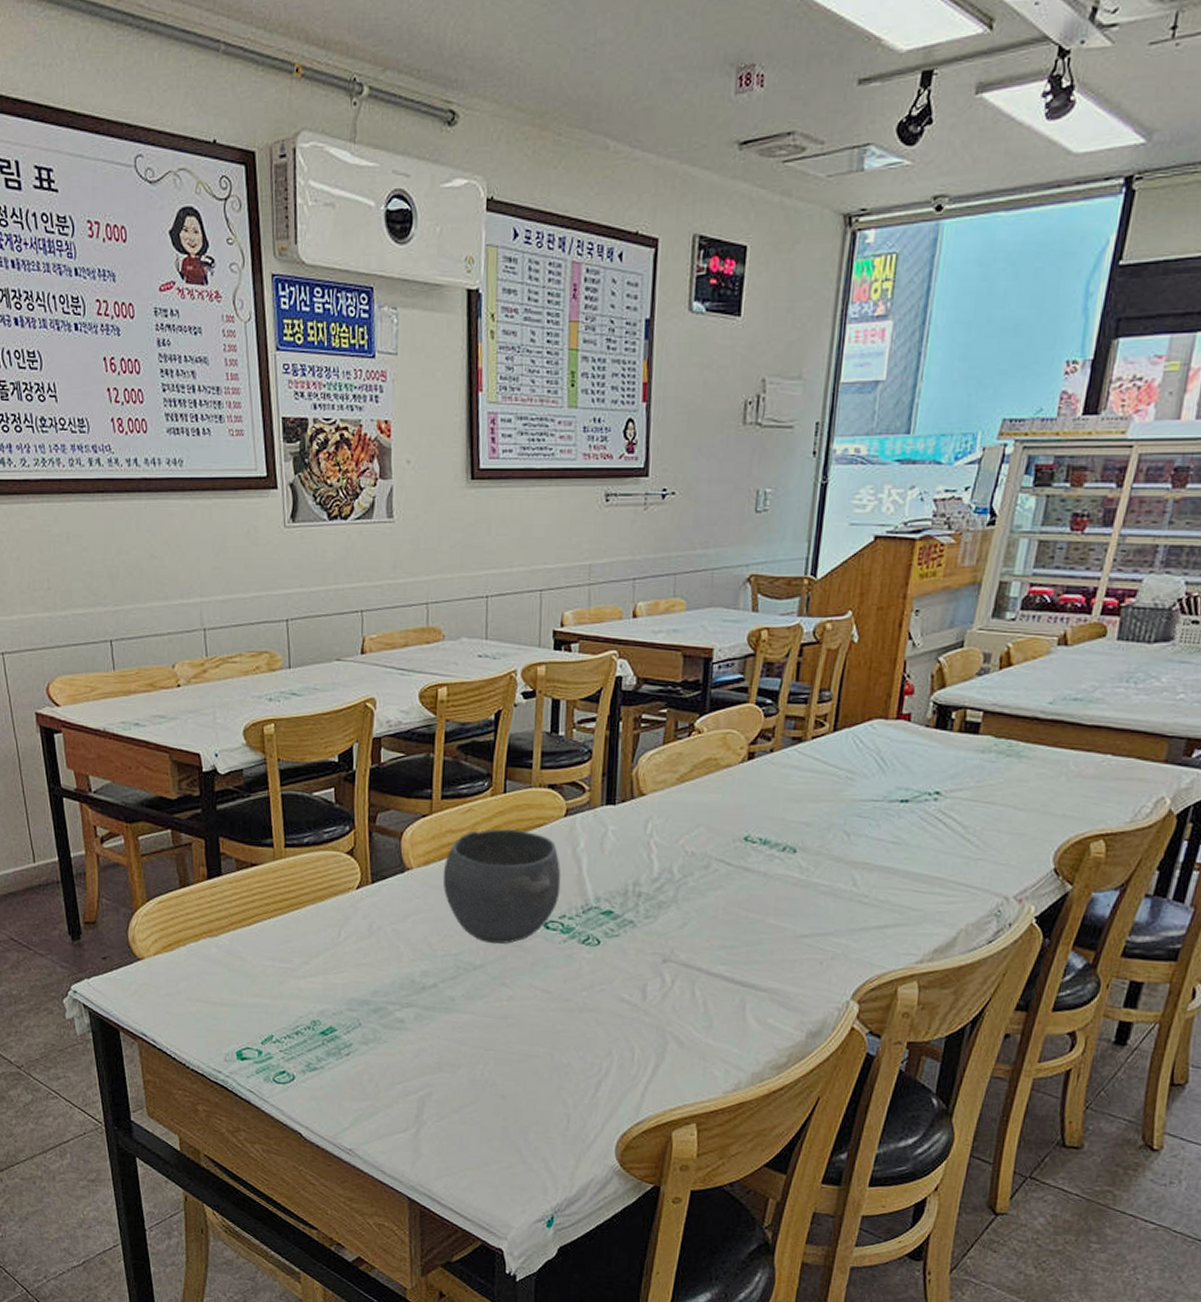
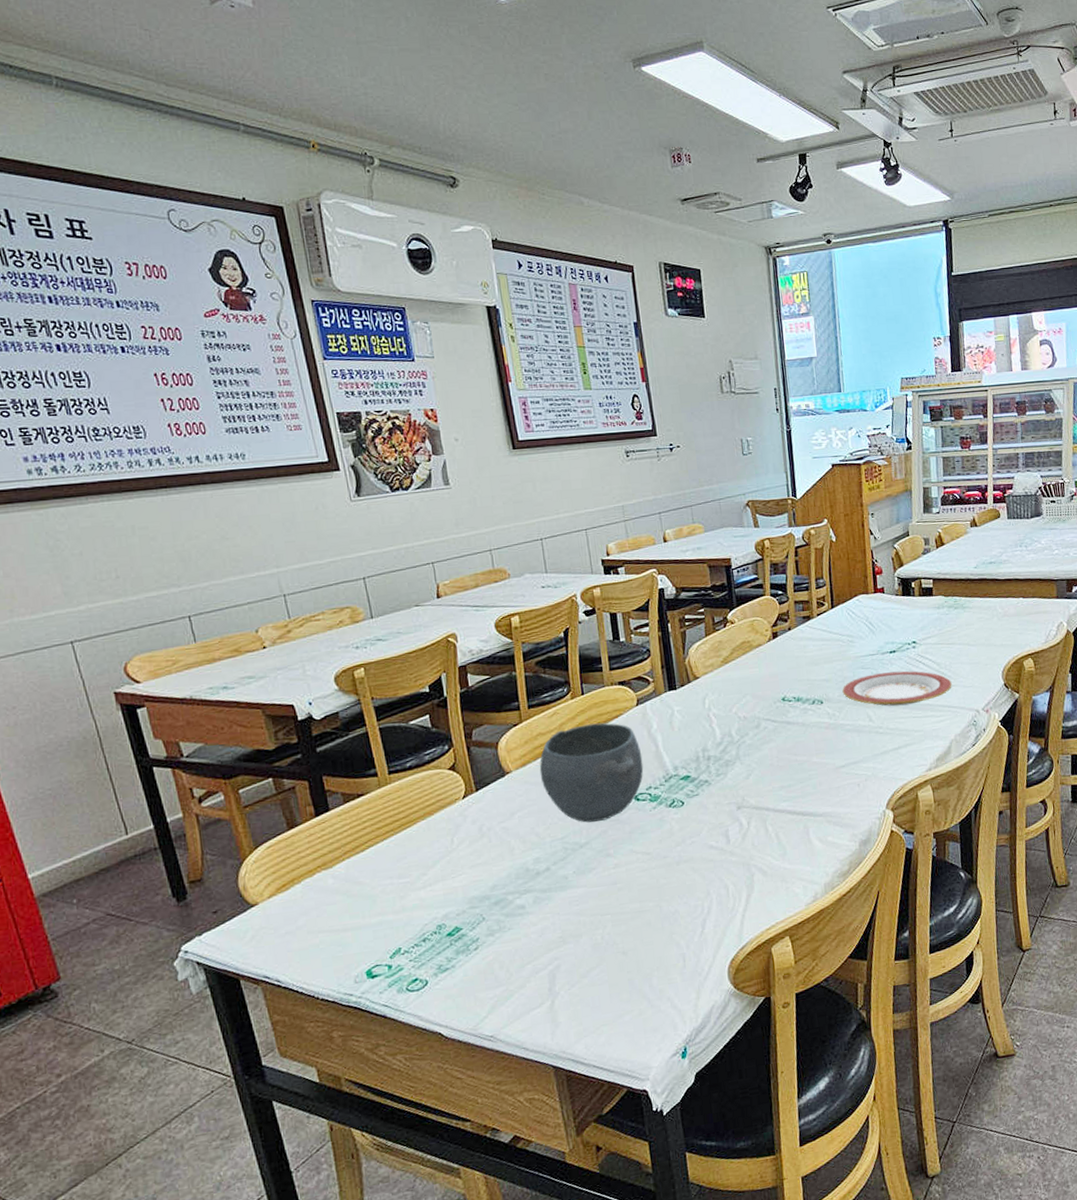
plate: none [824,826,979,874] -> present [842,670,952,707]

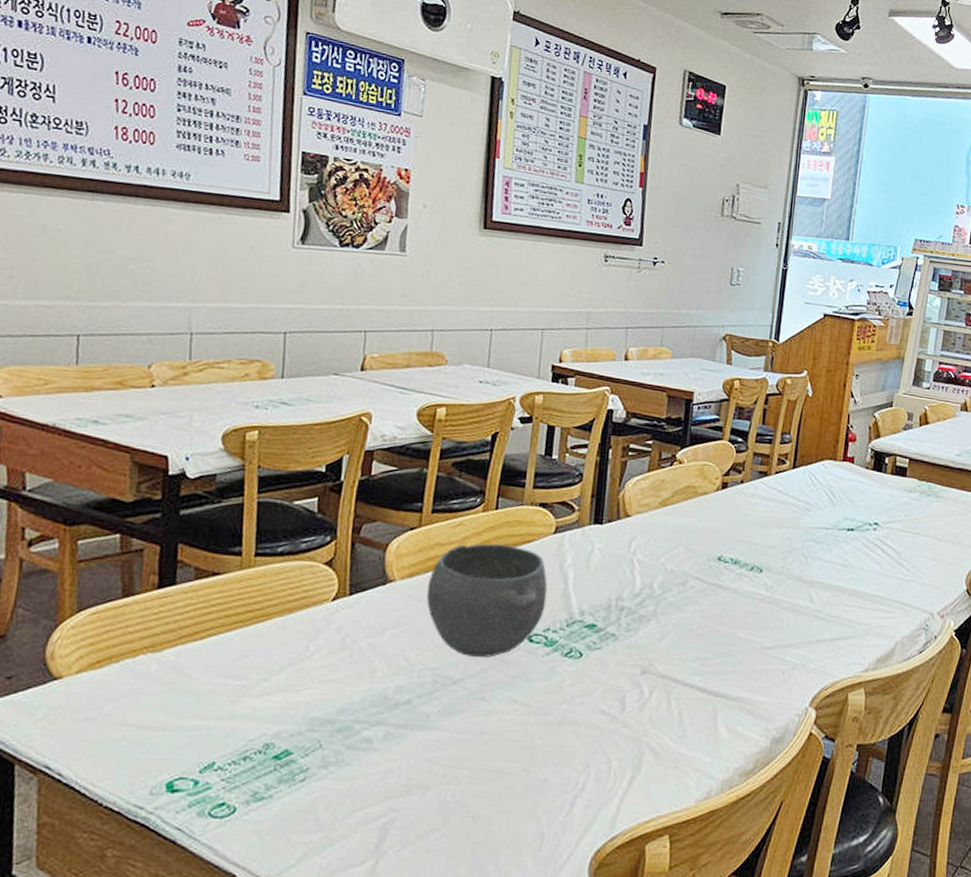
plate: present [842,670,952,707] -> none [786,550,909,593]

